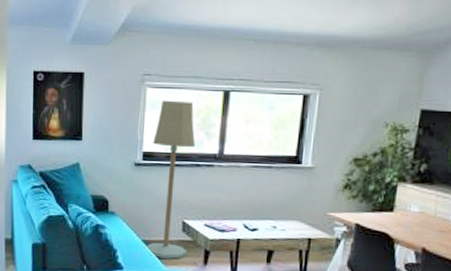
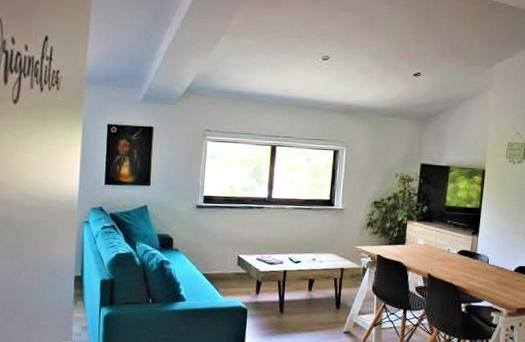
floor lamp: present [144,100,196,259] -> none [204,152,249,290]

